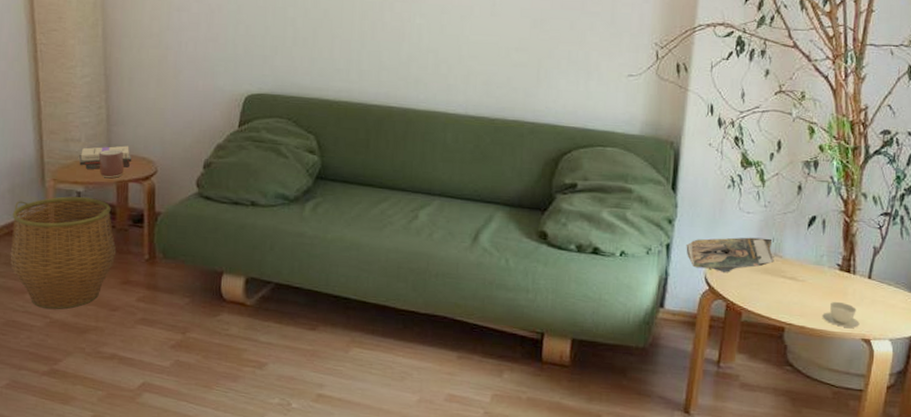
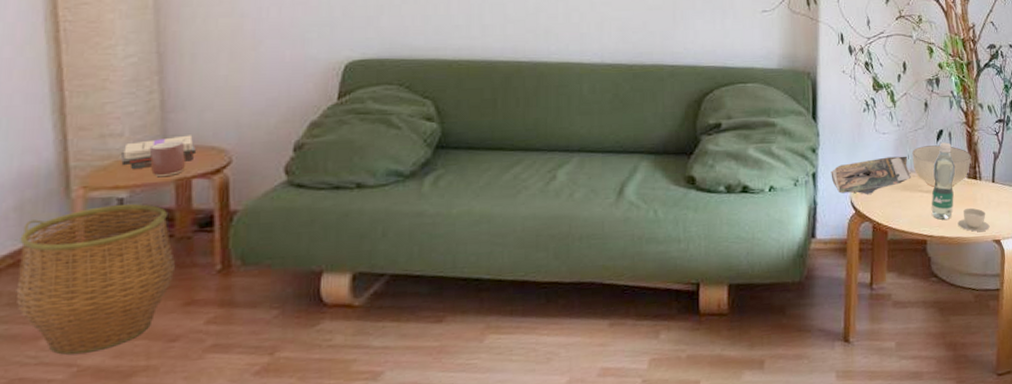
bowl: none [777,231,847,277] -> present [912,145,972,187]
bottle: none [793,229,827,310] -> present [931,142,956,220]

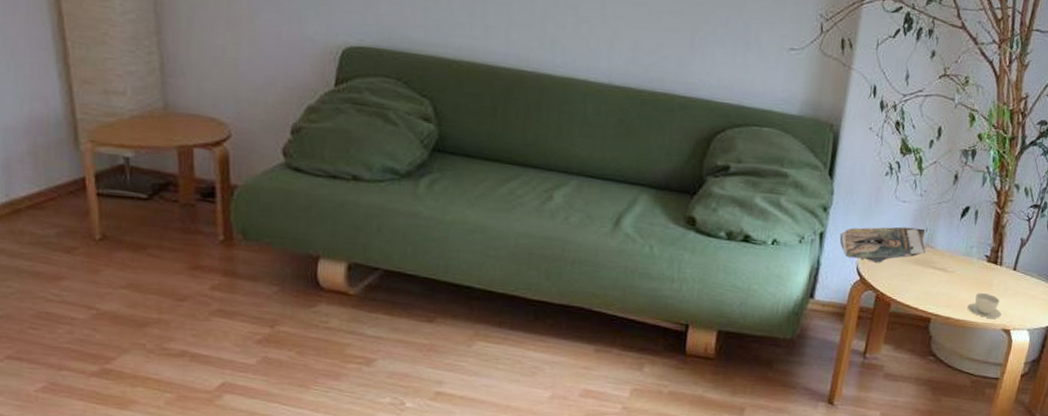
basket: present [16,204,176,355] -> none [36,162,181,299]
books: present [120,135,197,169] -> none [124,102,197,131]
mug: present [149,141,186,178] -> none [151,106,186,142]
bowl: present [912,145,972,187] -> none [930,221,996,268]
bottle: present [931,142,956,220] -> none [941,220,977,301]

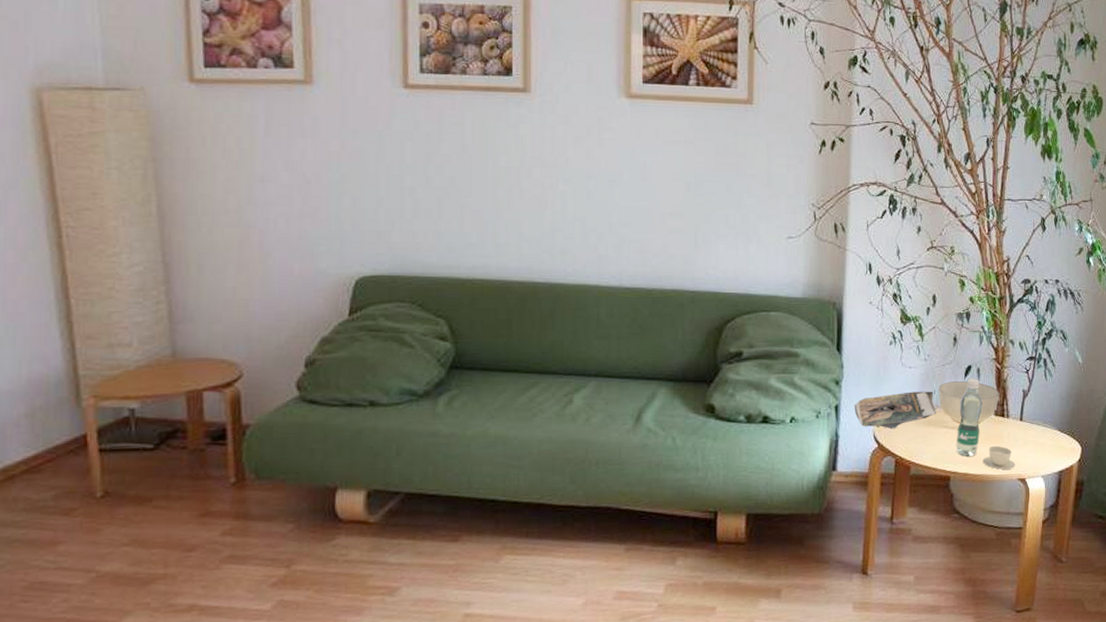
bowl: none [930,221,996,268] -> present [939,381,1000,424]
bottle: none [941,220,977,301] -> present [956,378,983,456]

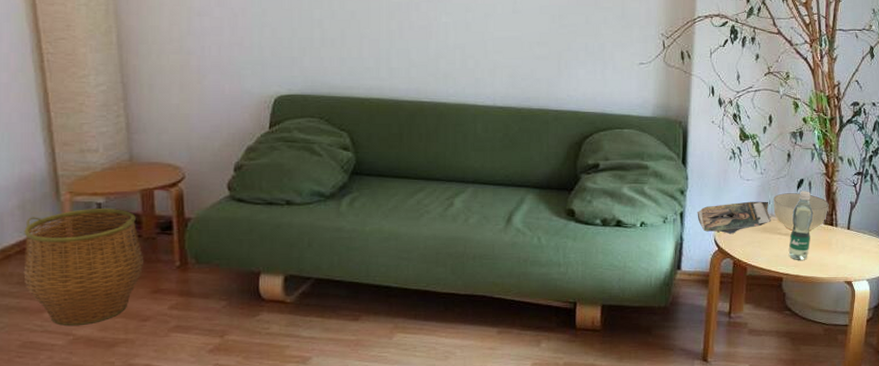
basket: none [32,415,190,560] -> present [23,208,144,325]
teacup: present [982,445,1015,470] -> none [812,251,843,273]

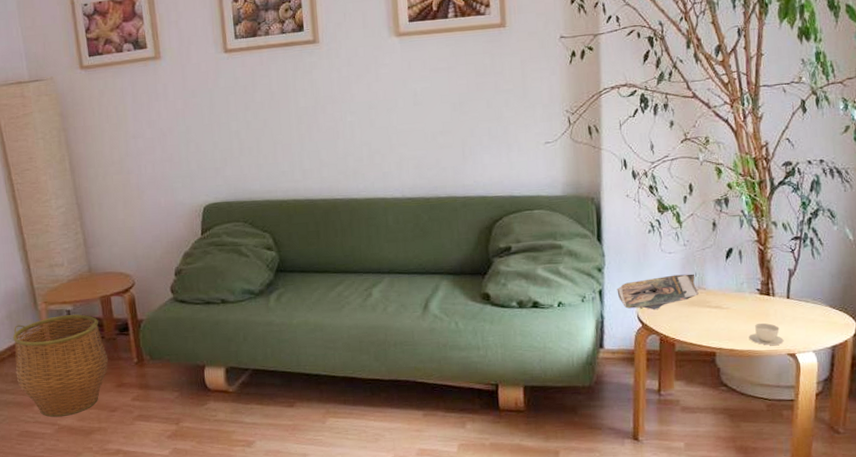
bowl: present [773,193,829,231] -> none [700,263,764,303]
bottle: present [788,191,814,260] -> none [720,260,747,334]
teacup: none [812,251,843,273] -> present [749,322,784,345]

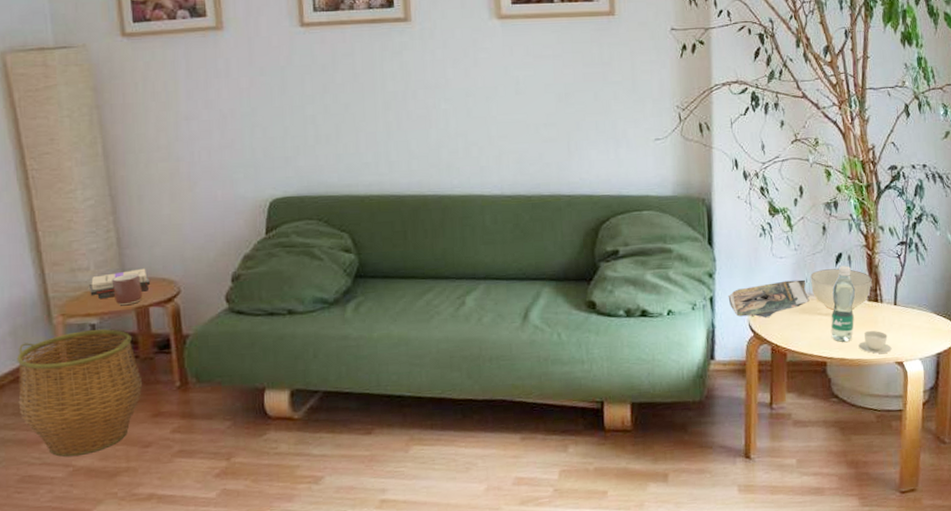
books: none [63,264,111,289] -> present [88,268,151,298]
mug: none [81,269,105,295] -> present [111,274,142,306]
bowl: none [700,263,764,303] -> present [810,268,872,310]
bottle: none [720,260,747,334] -> present [830,265,856,342]

